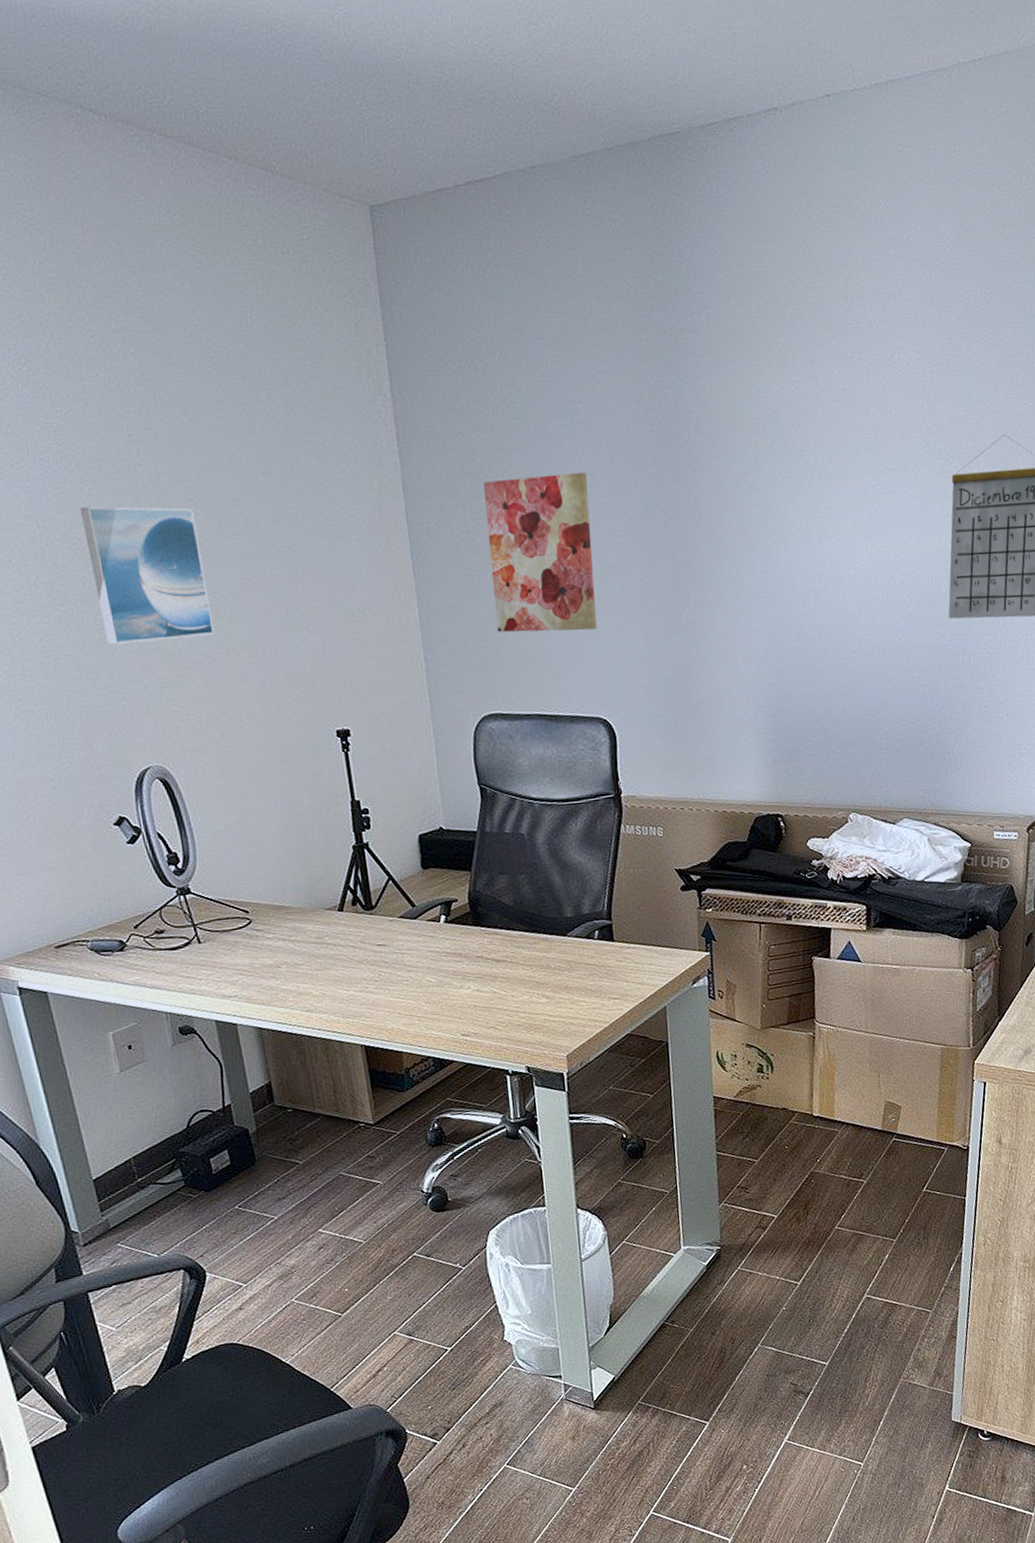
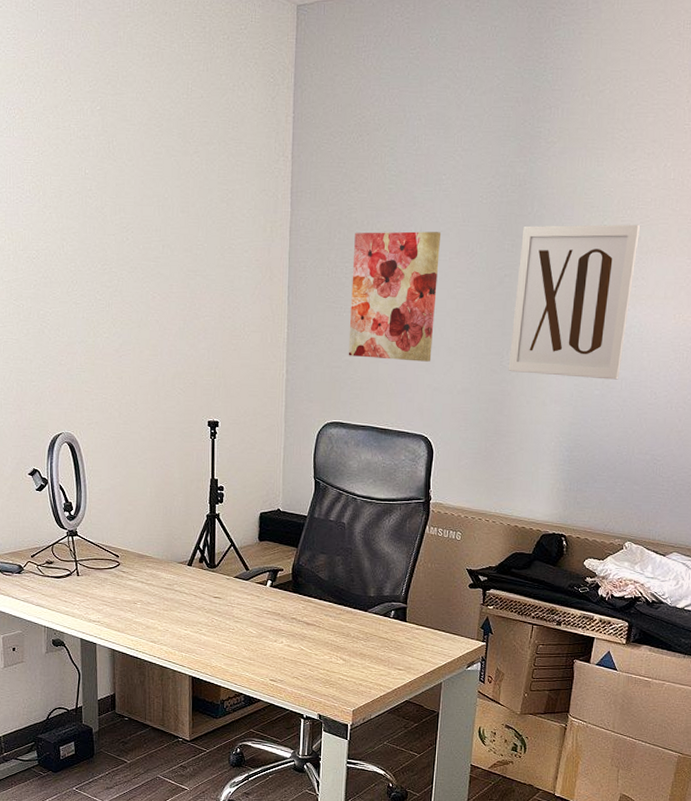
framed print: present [81,506,215,644] -> none [41,227,127,335]
wall art: none [682,444,816,632] -> present [508,224,641,380]

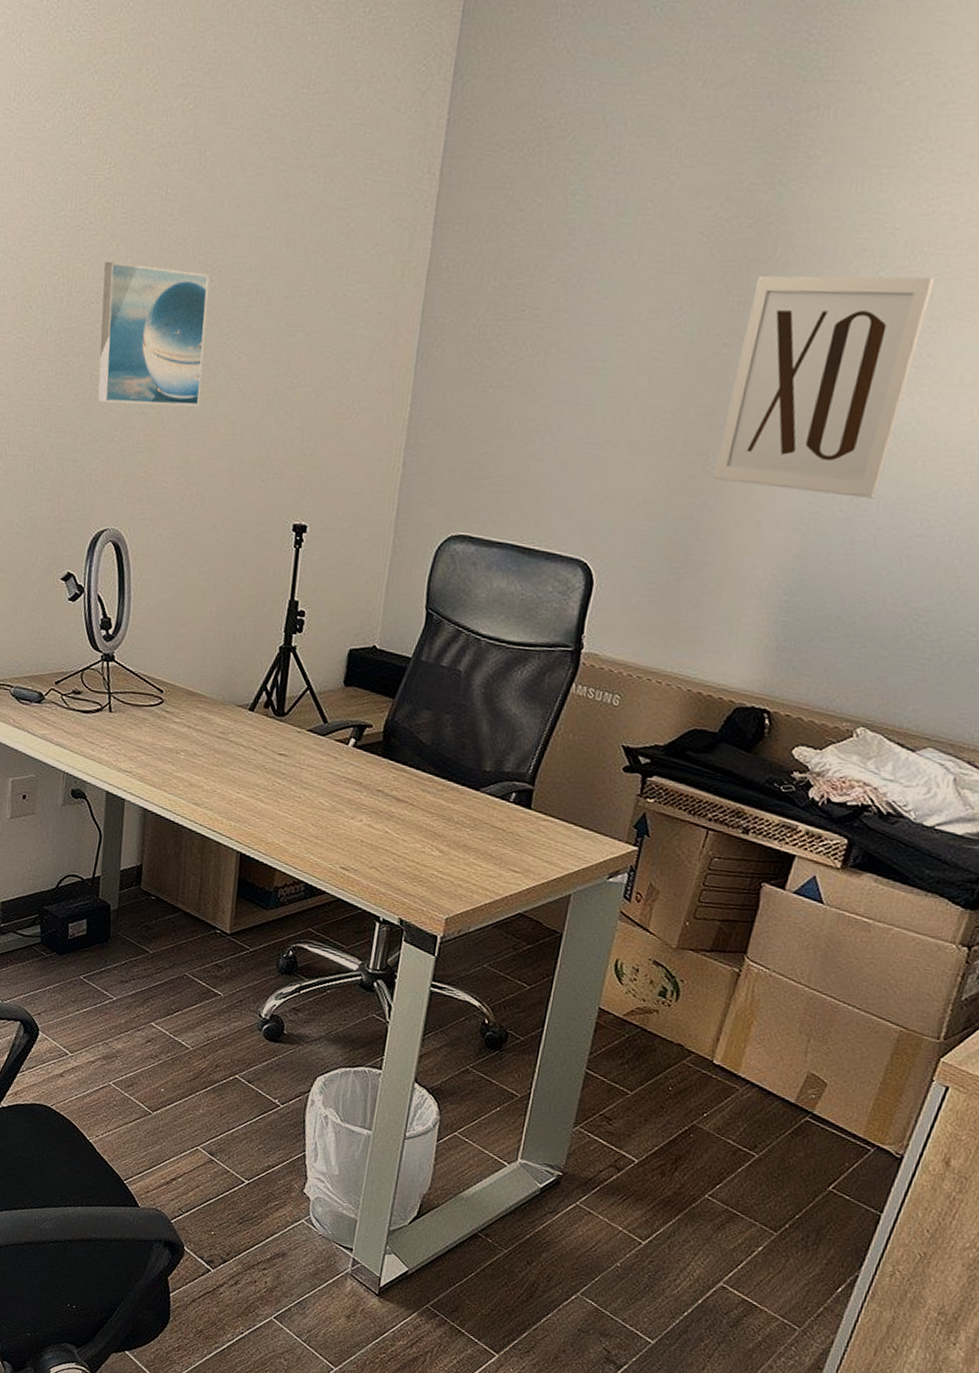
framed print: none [41,227,127,335] -> present [98,262,210,407]
wall art: present [348,231,440,362] -> none [489,279,637,460]

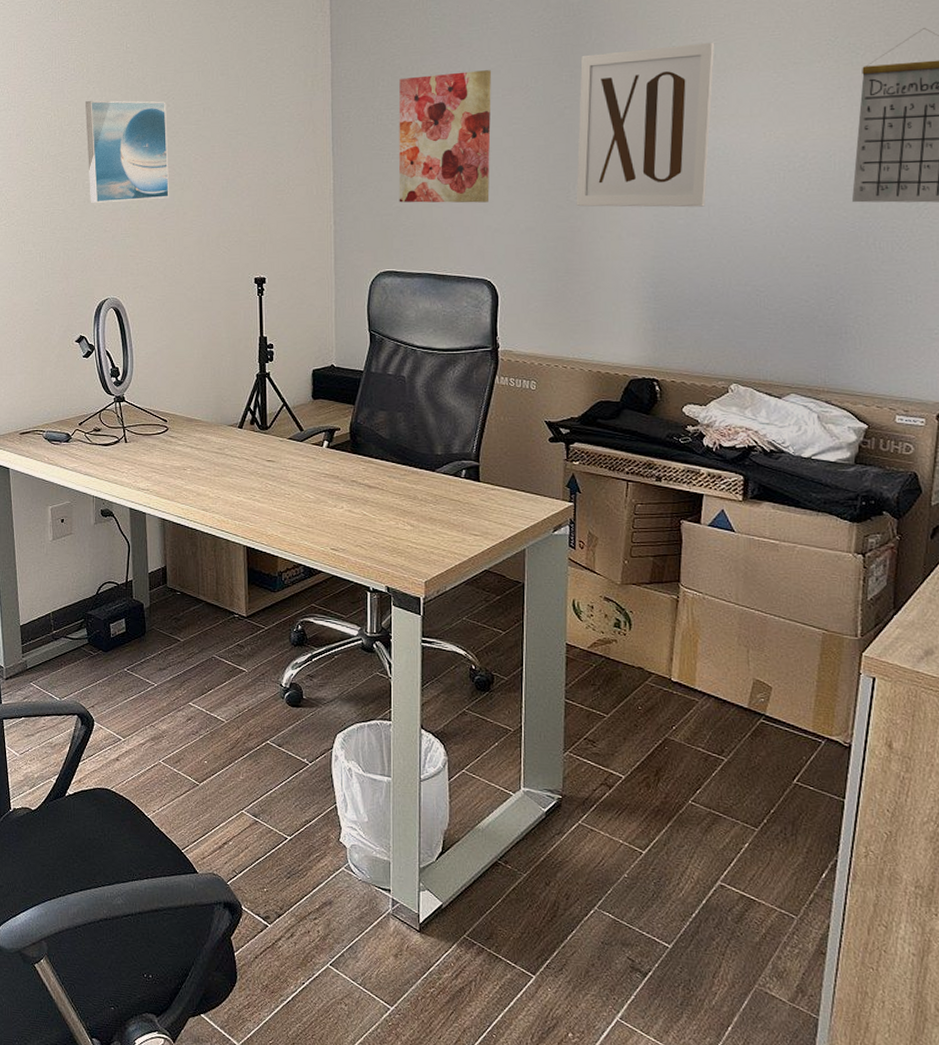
wall art: none [489,279,637,460] -> present [398,70,491,203]

